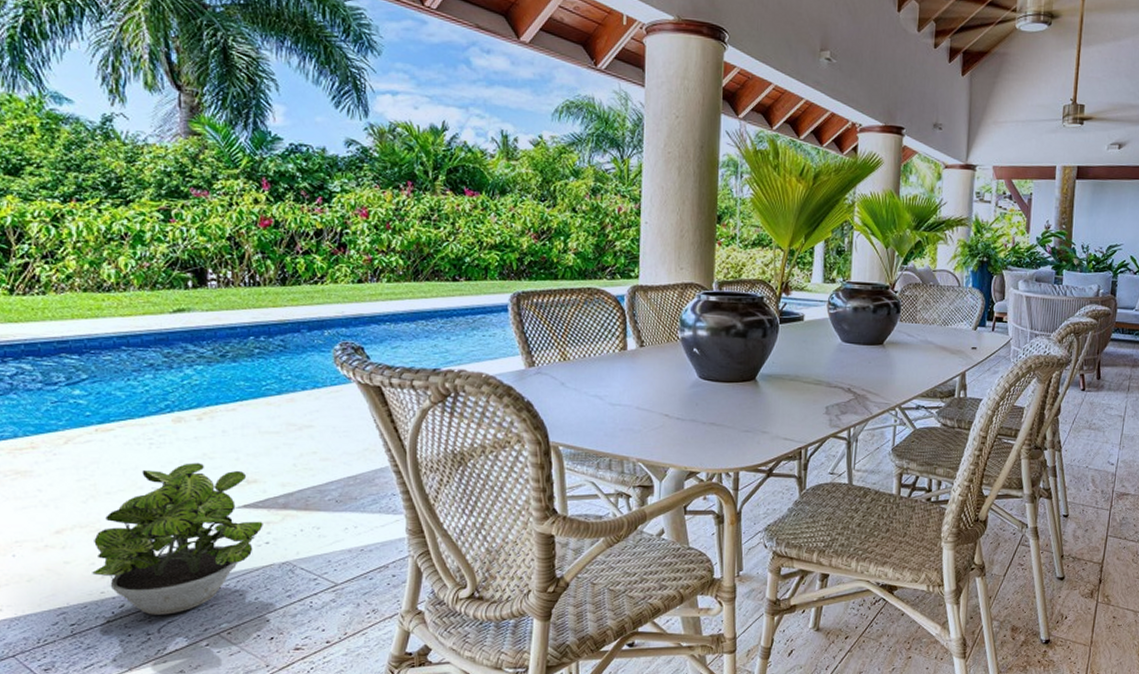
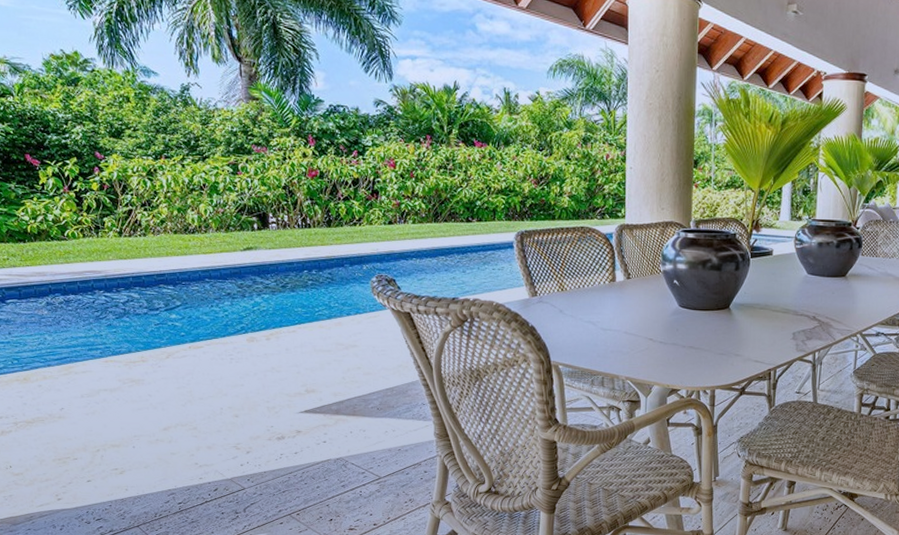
potted plant: present [92,462,263,615] -> none [192,375,321,498]

